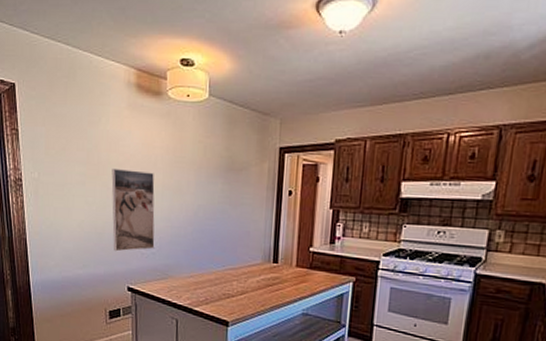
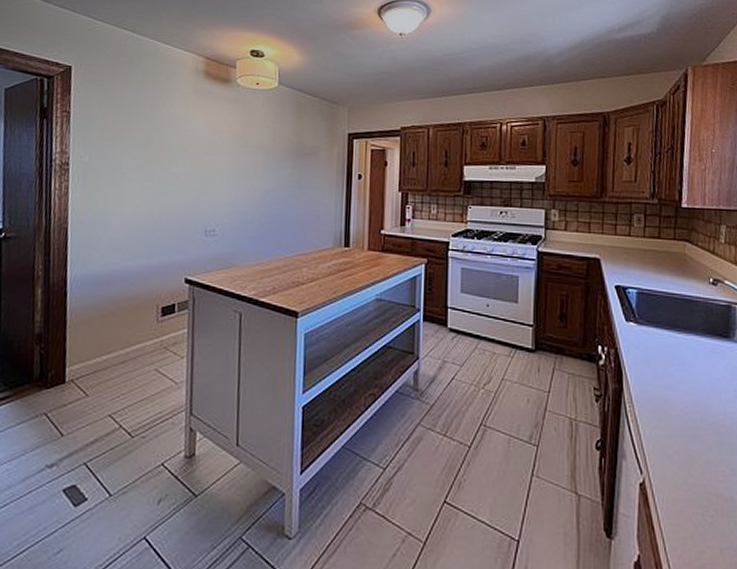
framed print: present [111,168,155,252] -> none [170,152,220,240]

